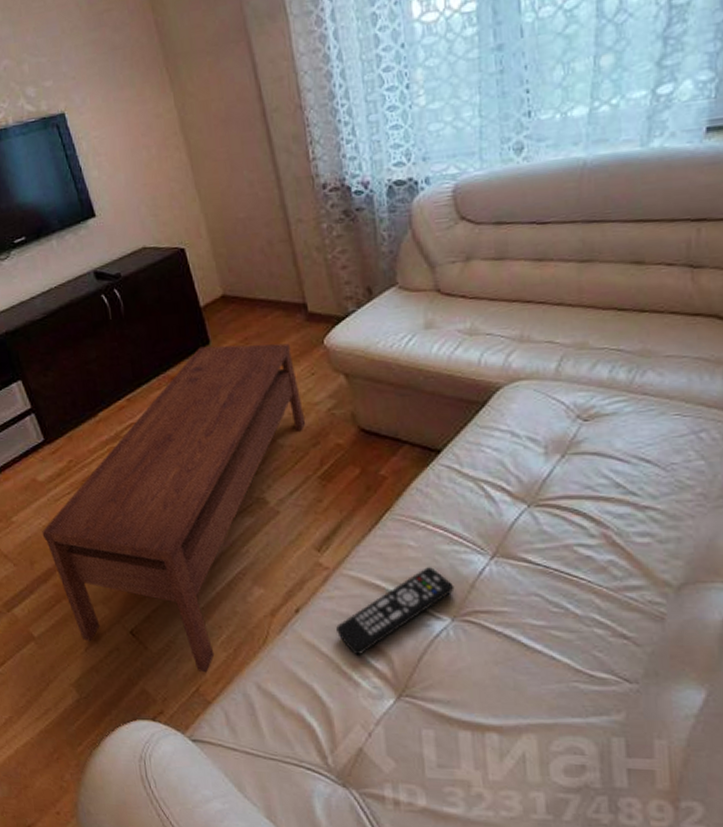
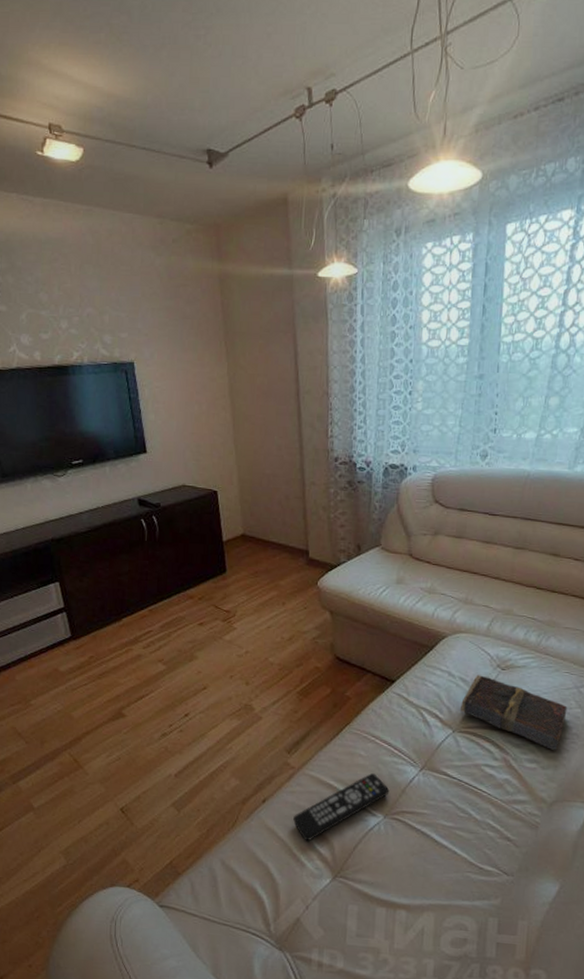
coffee table: present [42,343,306,673] -> none [56,574,294,849]
book: none [533,431,685,519] -> present [459,675,568,751]

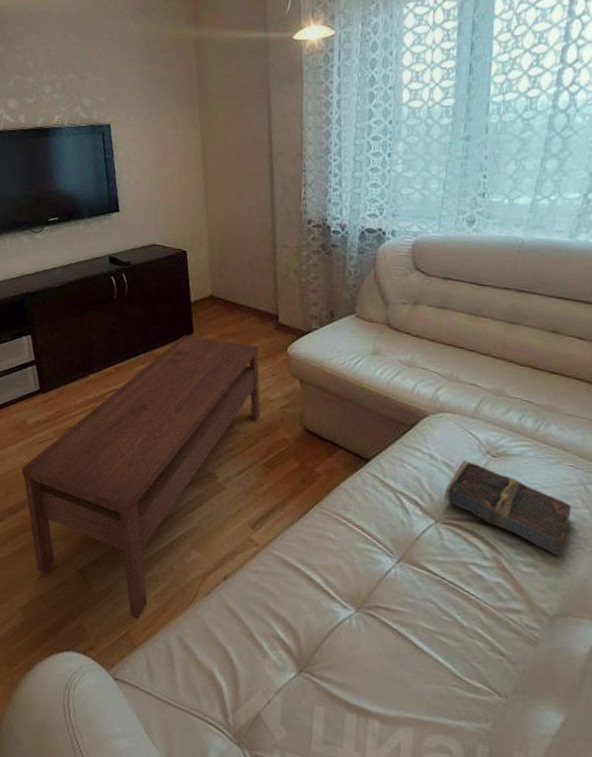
coffee table: none [56,574,294,849] -> present [21,335,261,620]
remote control: present [293,773,390,842] -> none [256,559,363,628]

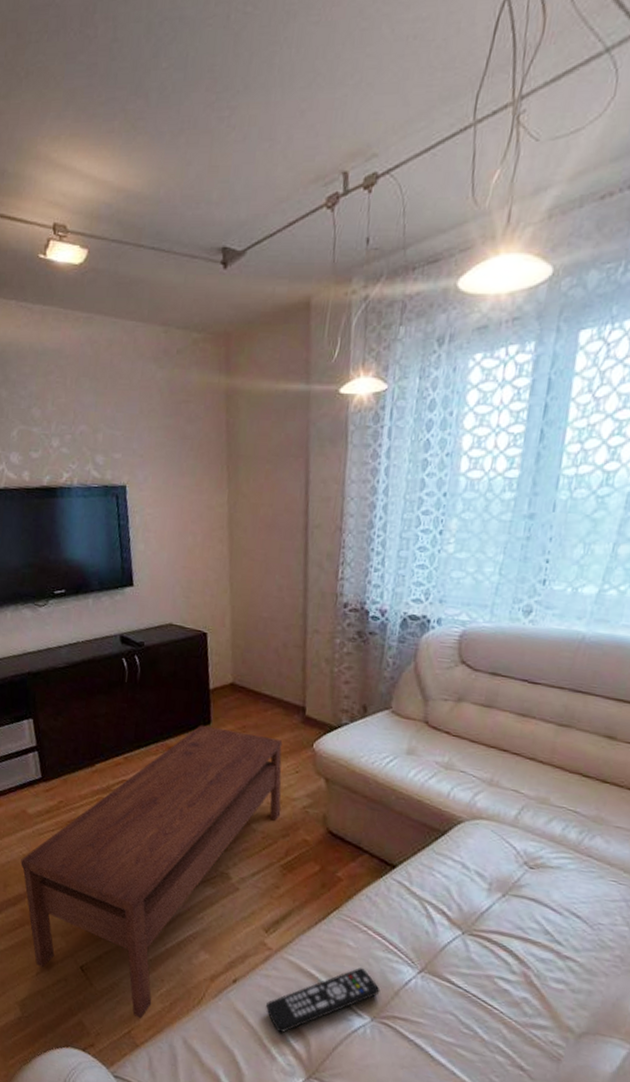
remote control: none [256,559,363,628] -> present [266,967,381,1034]
book: present [443,460,572,556] -> none [472,870,611,974]

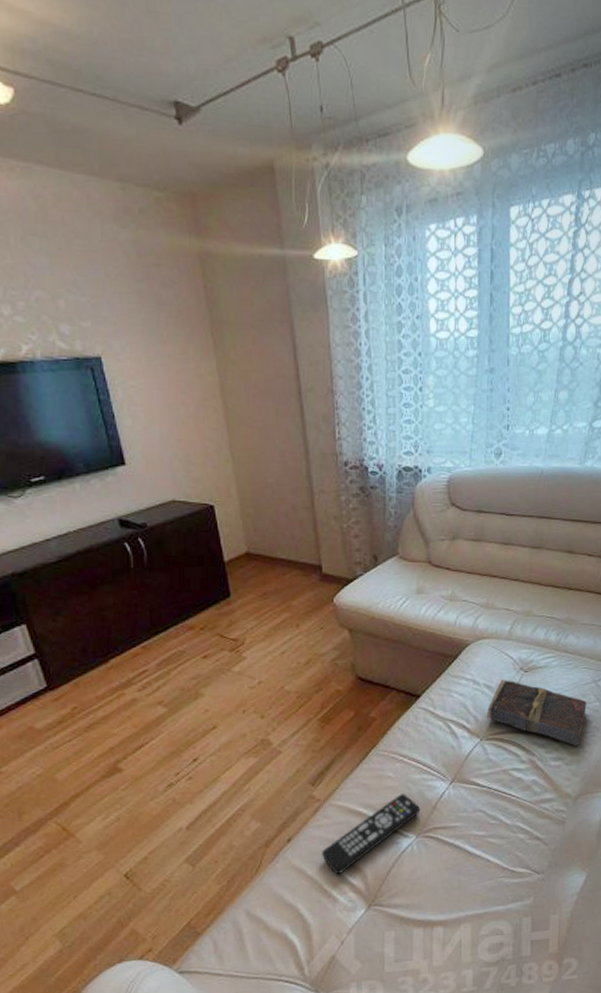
coffee table: present [20,725,283,1019] -> none [35,599,312,907]
book: none [472,870,611,974] -> present [486,680,587,746]

